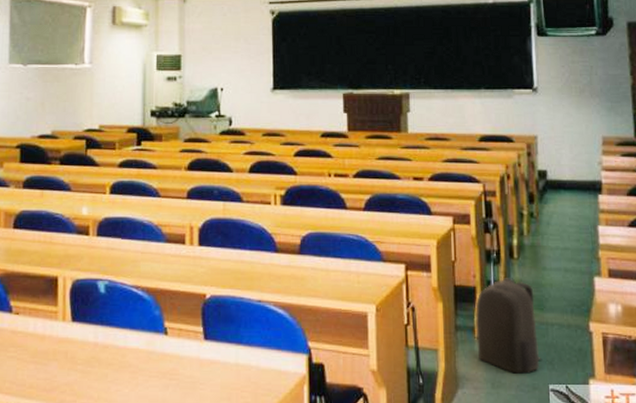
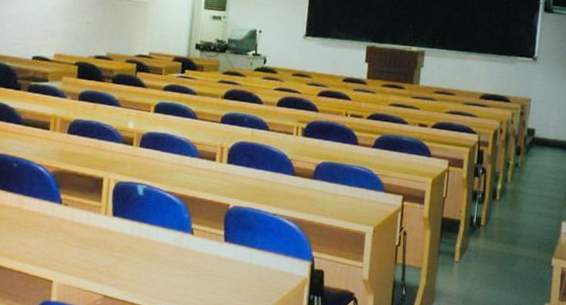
backpack: present [474,278,543,374] -> none [454,215,509,294]

